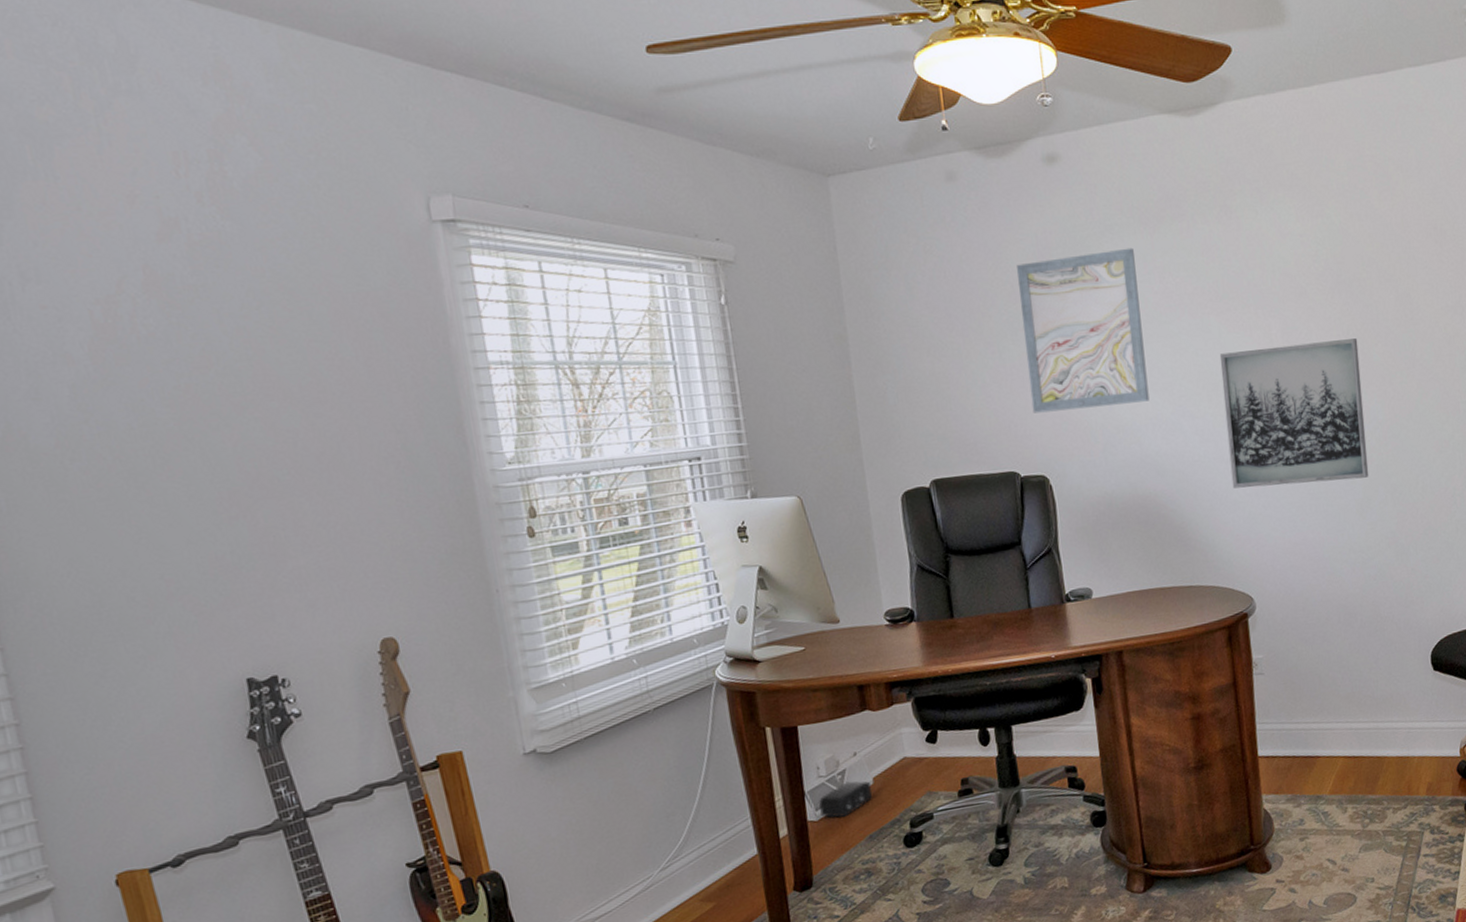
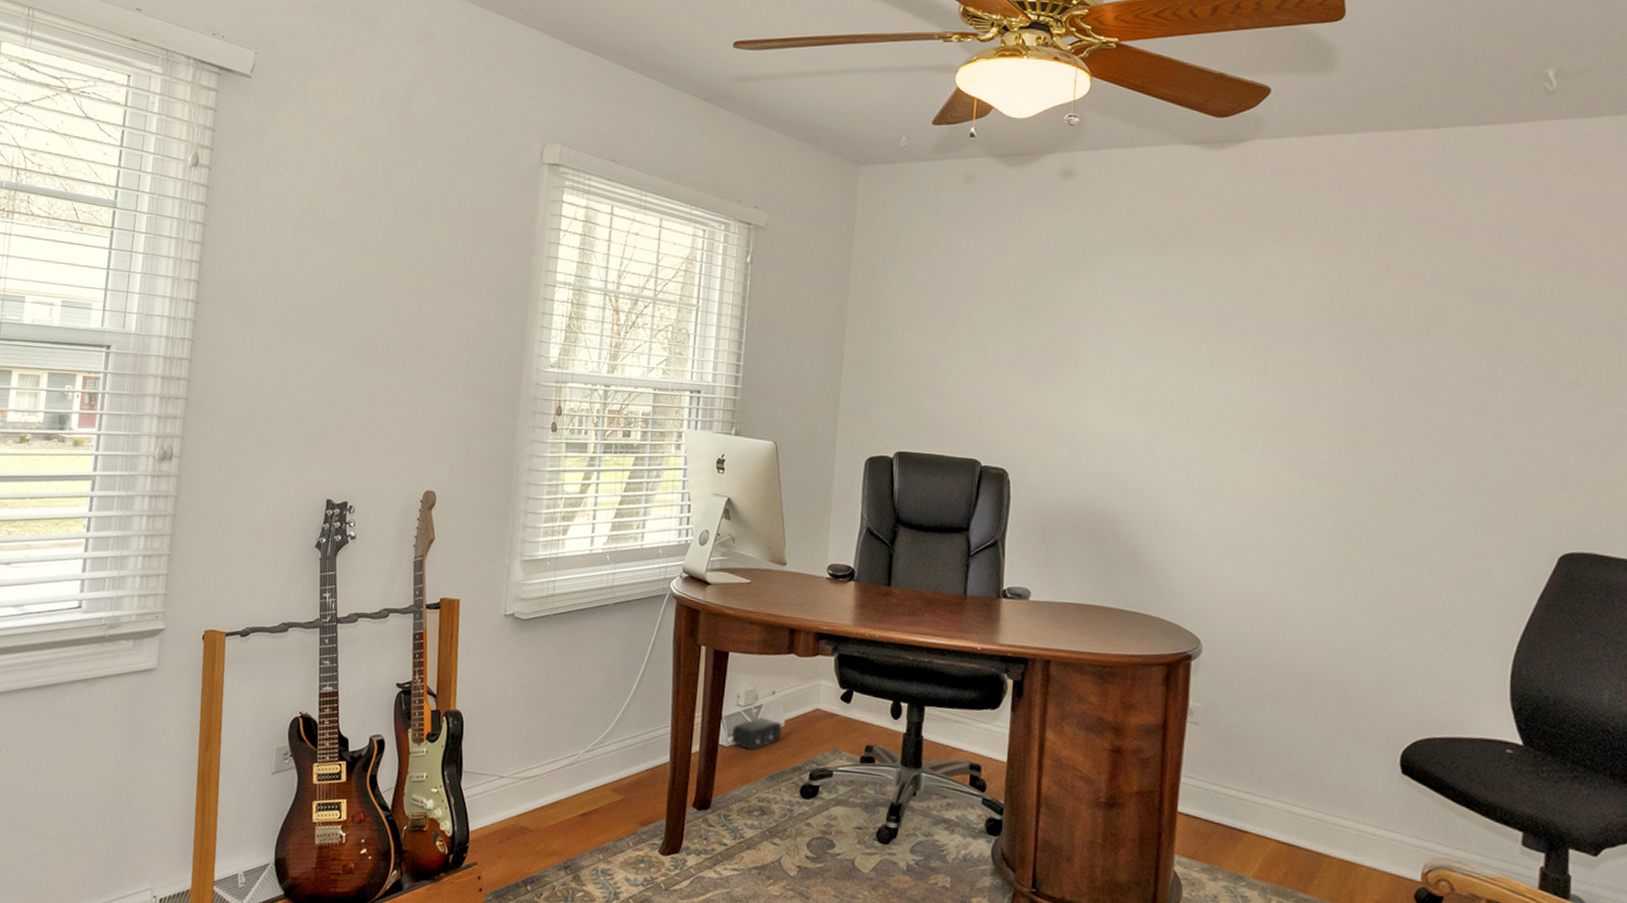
wall art: present [1017,247,1150,414] -> none [1004,266,1134,417]
wall art: present [1219,338,1369,489] -> none [1197,384,1365,542]

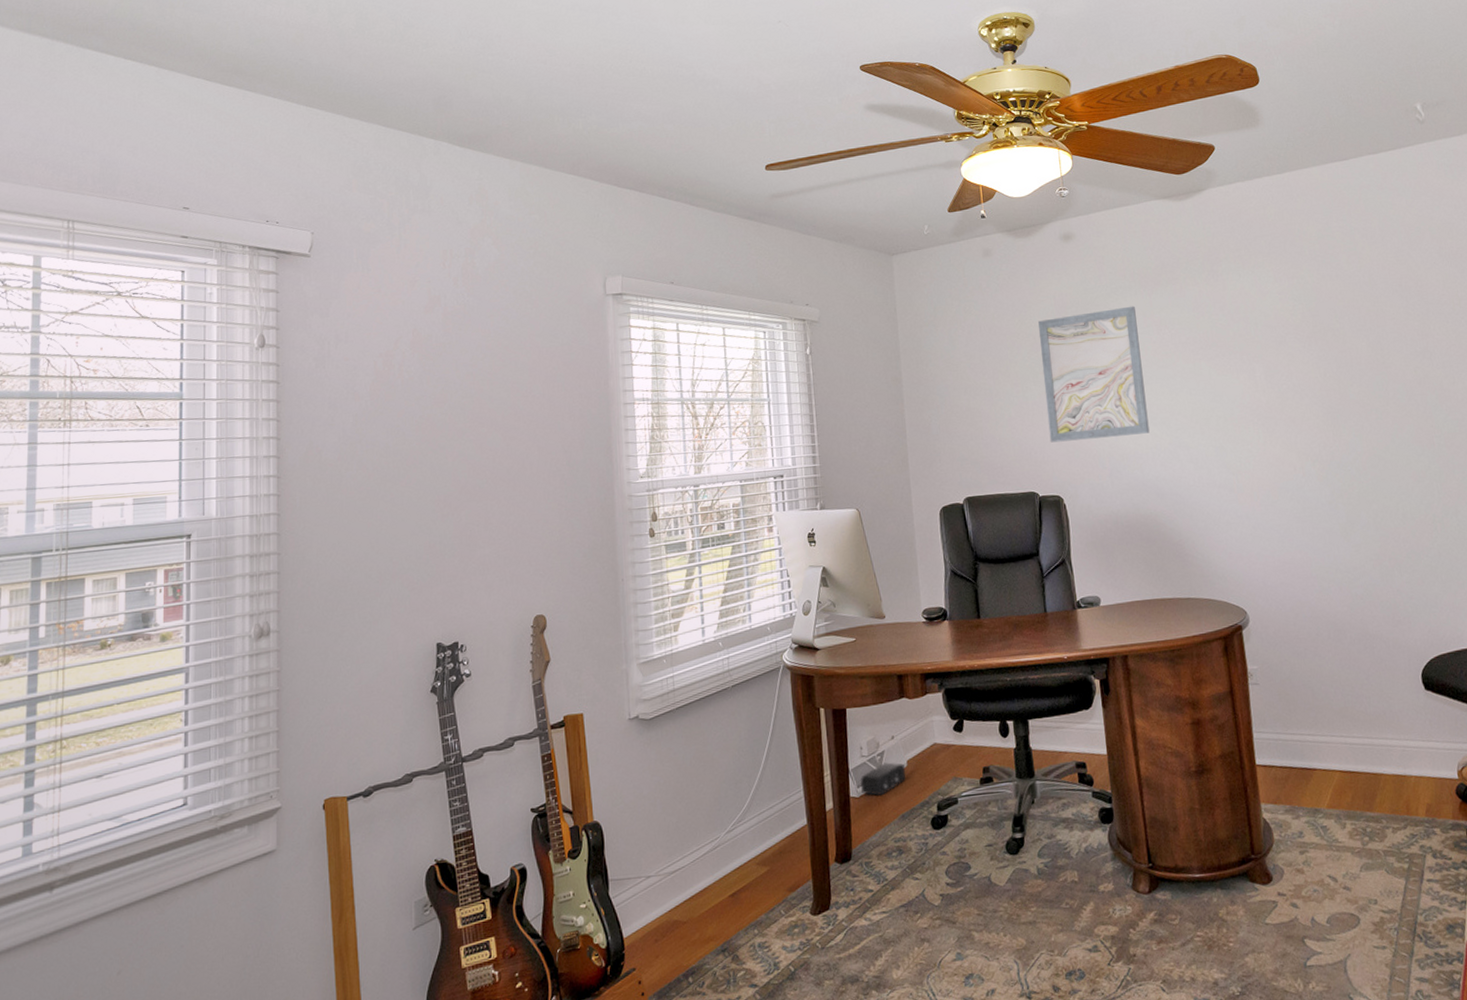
wall art: none [1004,266,1134,417] -> present [1038,306,1150,443]

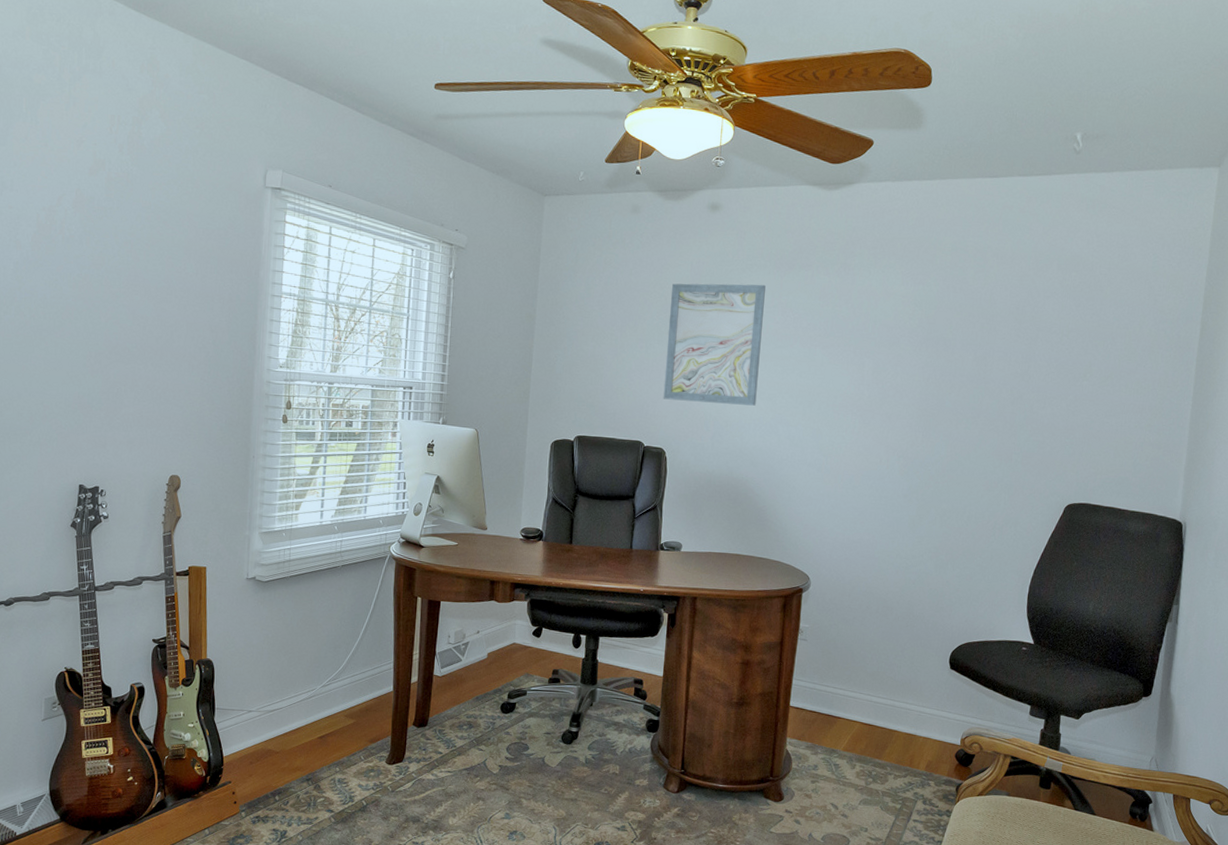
speaker: present [859,762,906,796] -> none [444,652,486,678]

